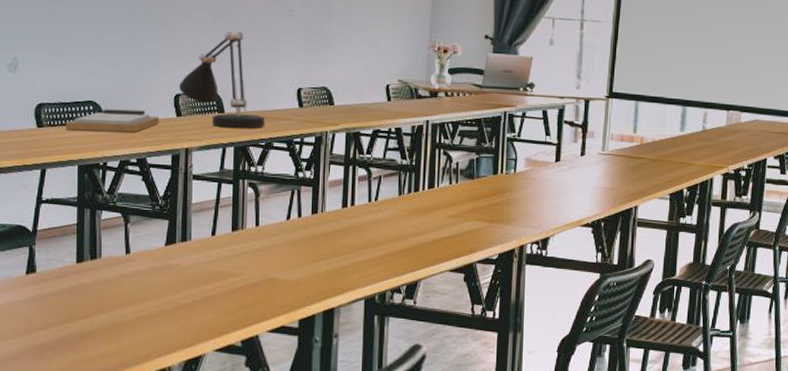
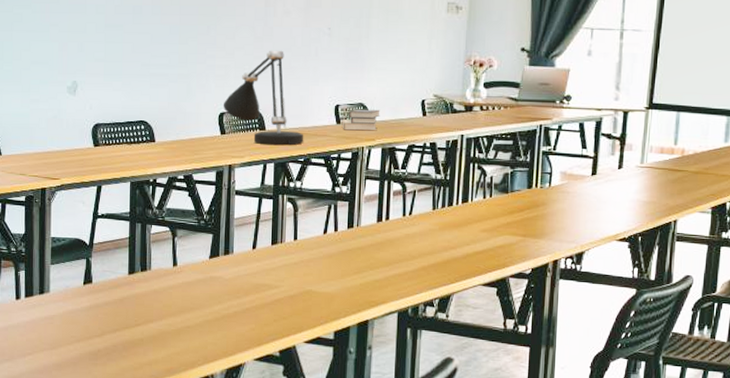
clipboard: present [66,109,160,132] -> none [119,128,205,150]
books: none [305,93,344,115] -> present [343,109,380,131]

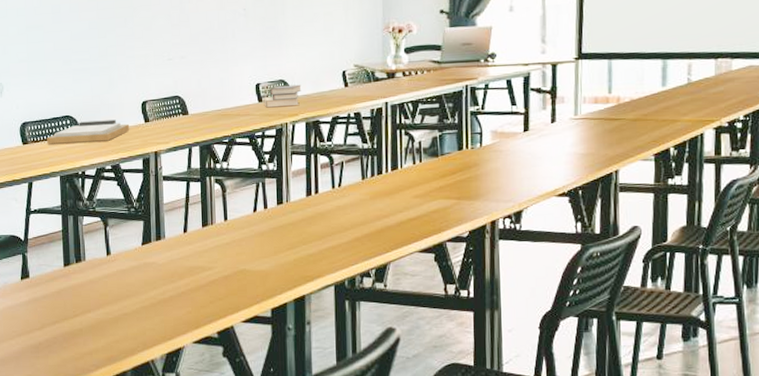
clipboard: none [119,128,205,150] -> present [47,119,130,144]
desk lamp: present [223,50,304,145] -> none [145,35,227,129]

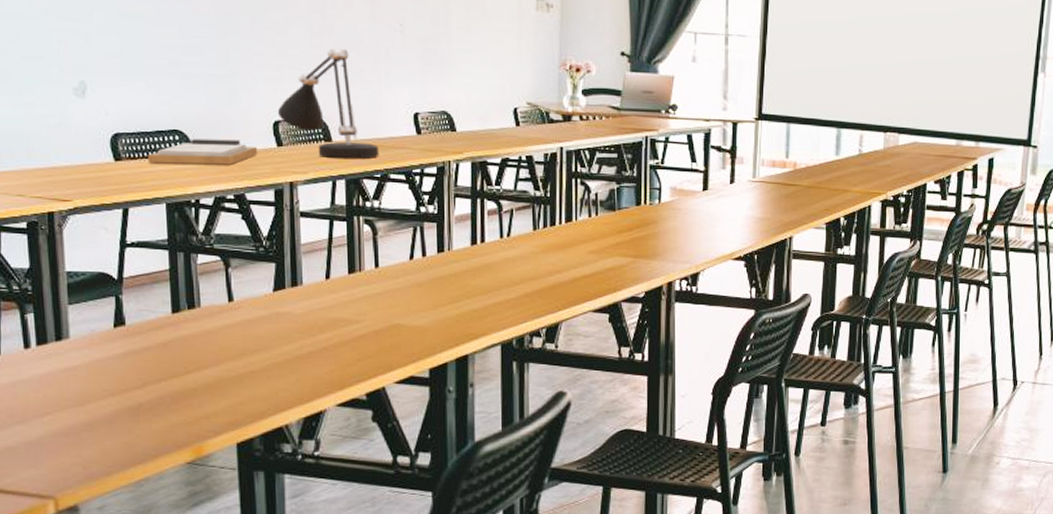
desk lamp: none [145,35,227,129] -> present [277,48,380,159]
books: present [265,84,302,108] -> none [424,117,467,143]

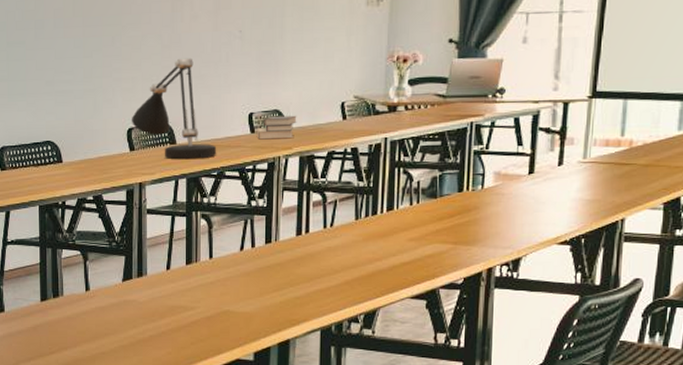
clipboard: present [148,139,258,165] -> none [26,147,114,171]
books: none [424,117,467,143] -> present [257,115,297,140]

